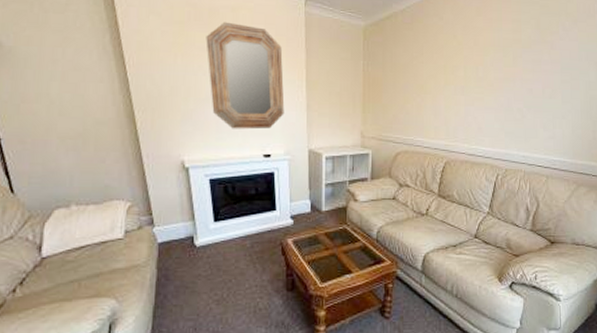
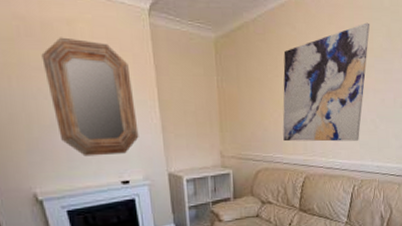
wall art: none [425,15,519,129] -> present [282,22,370,142]

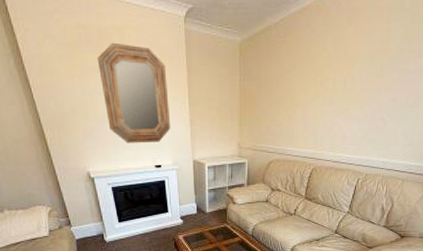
wall art: present [282,22,370,142] -> none [295,24,389,137]

